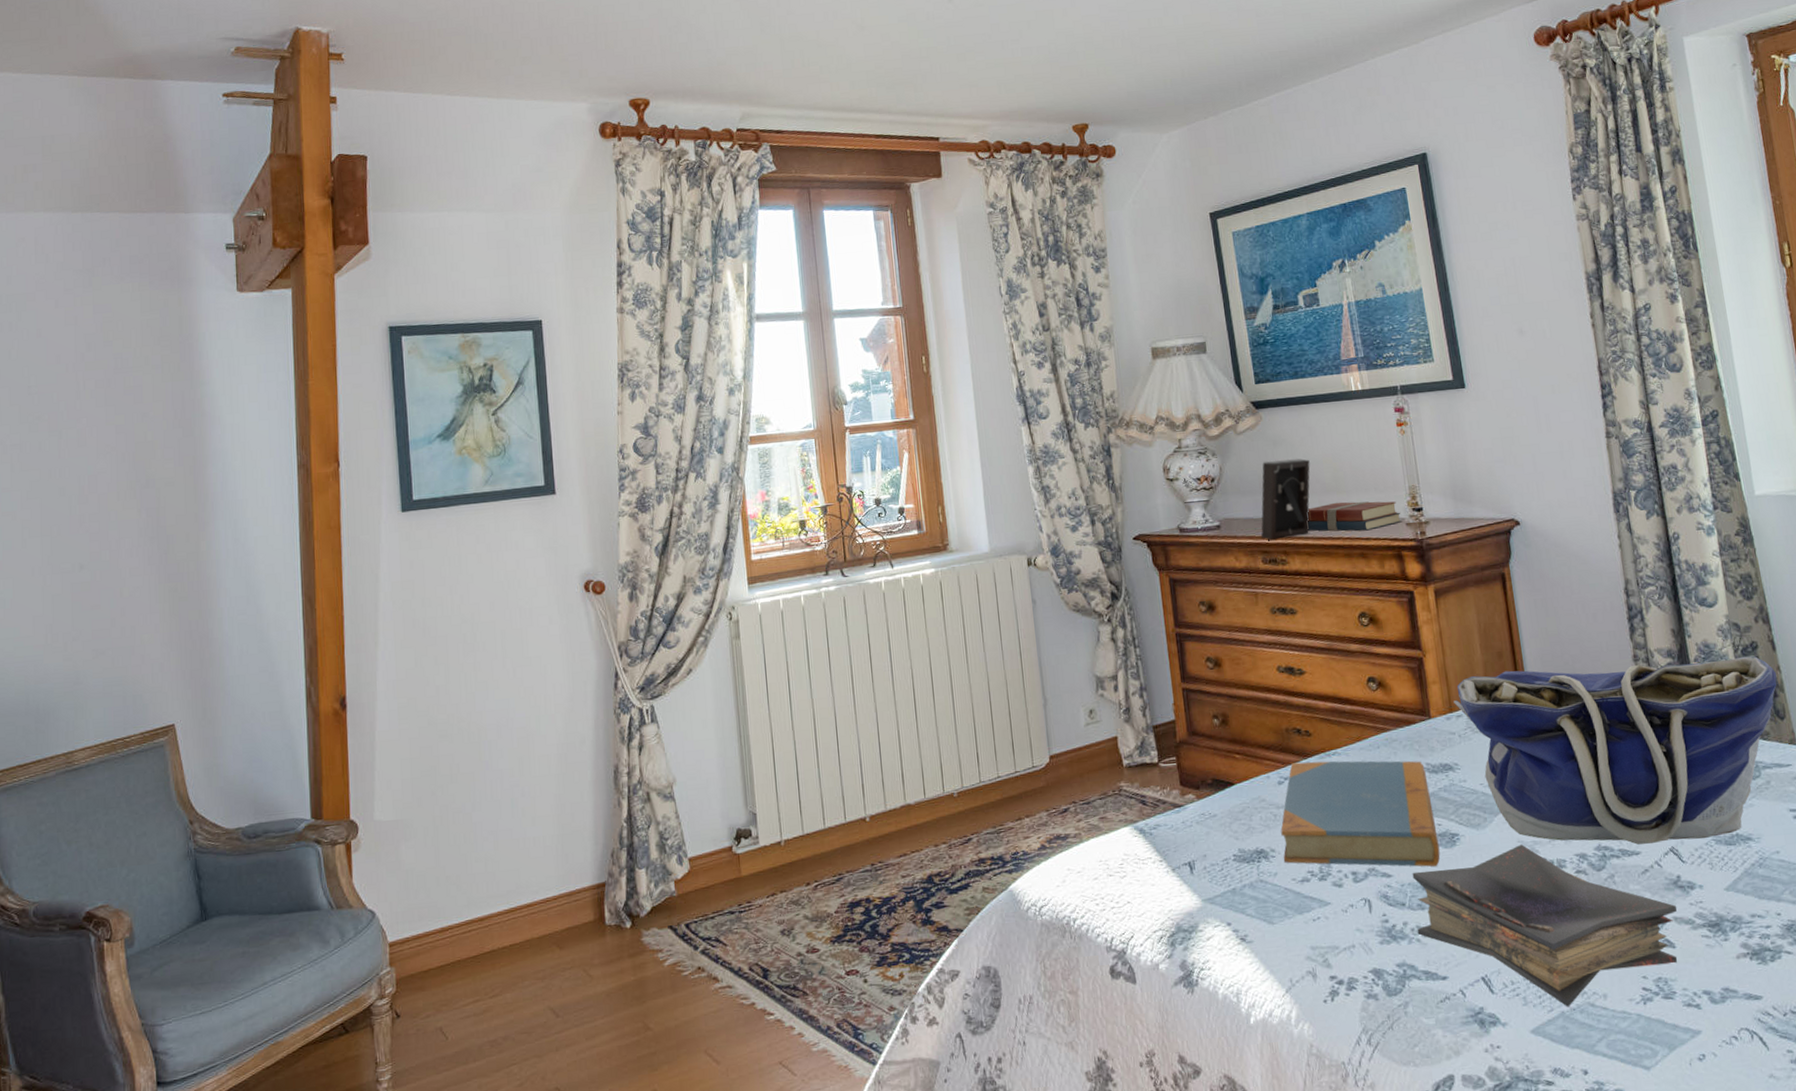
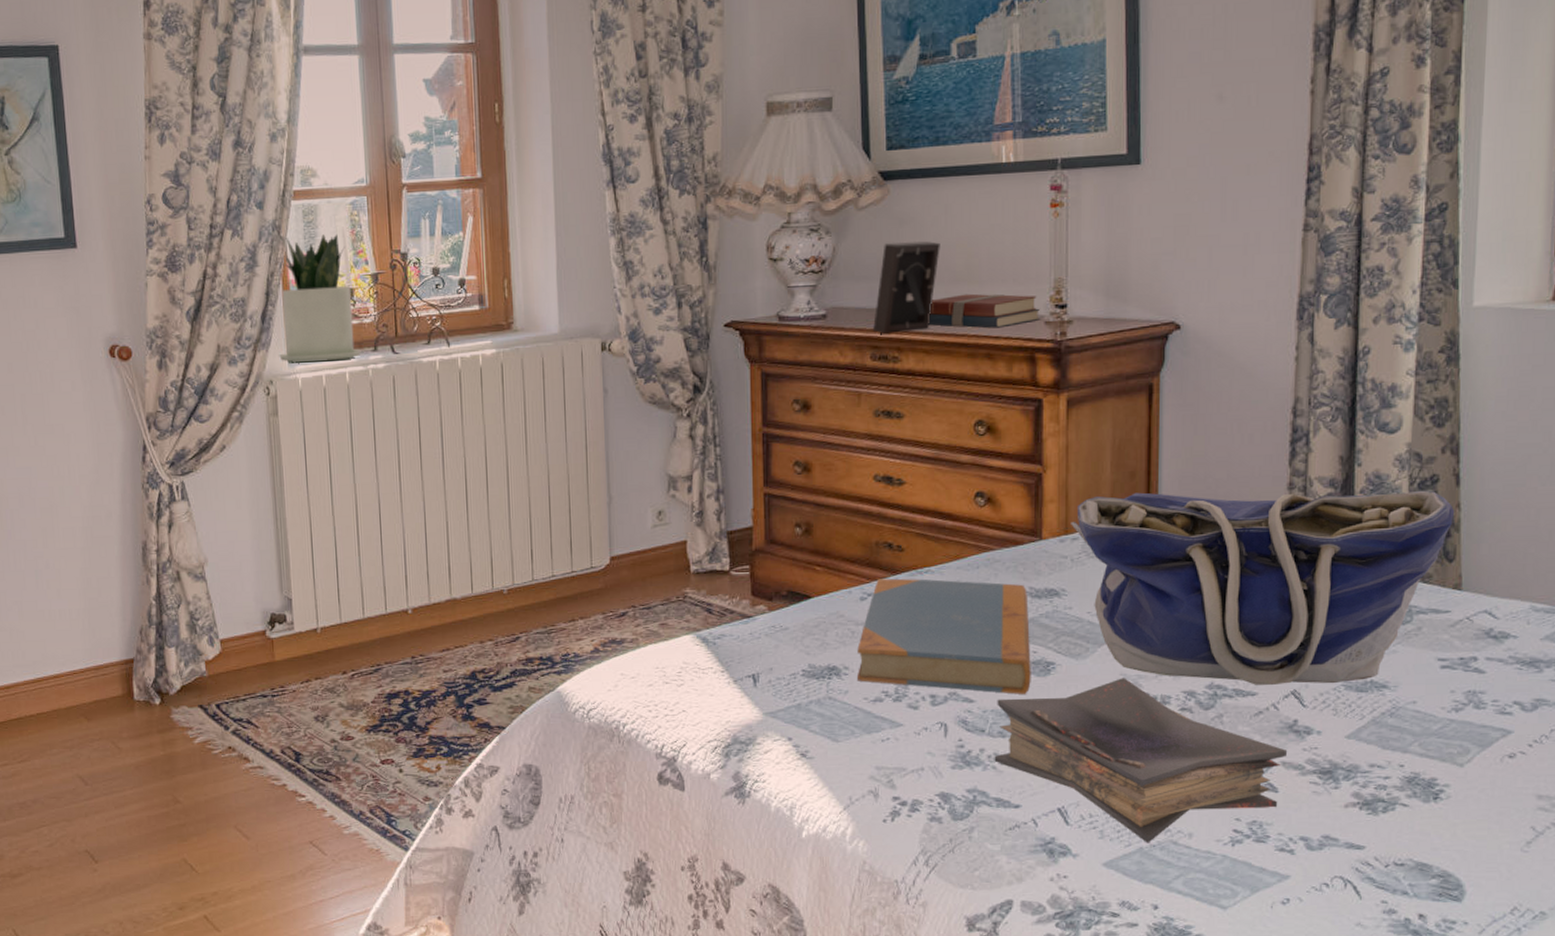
planter: none [739,472,814,590] -> present [278,234,361,363]

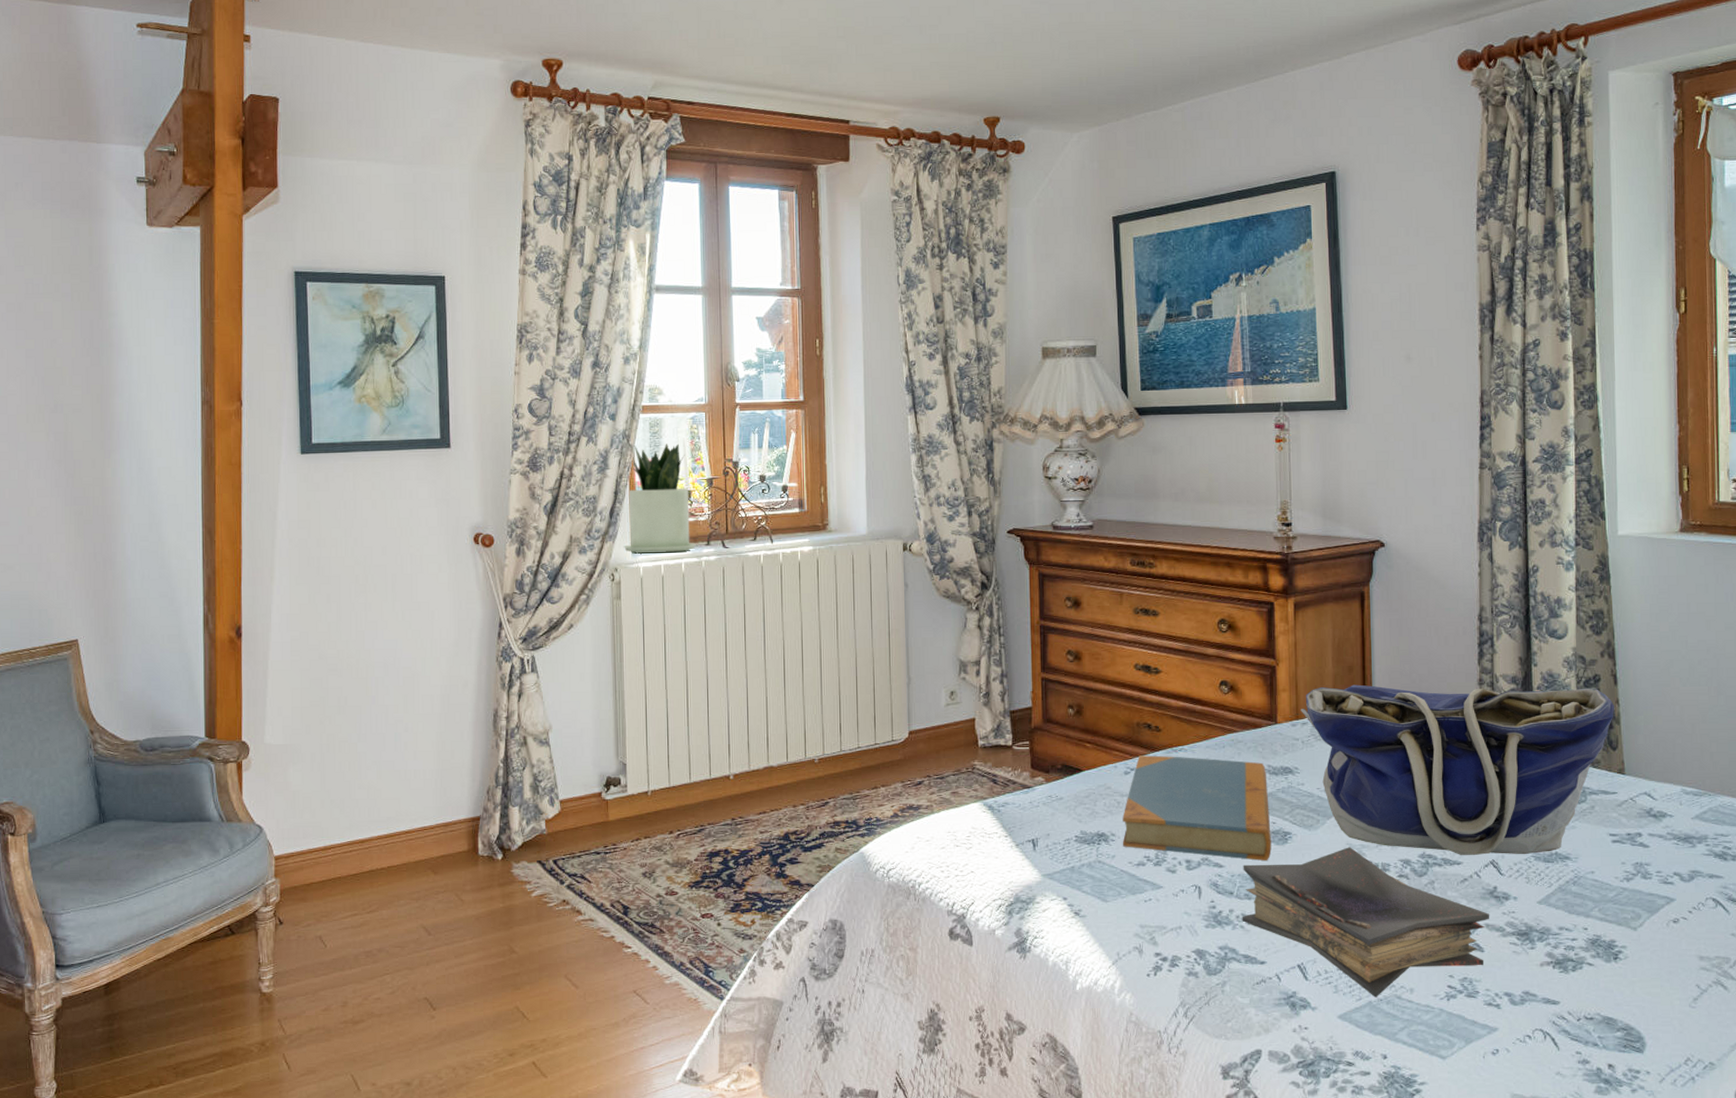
picture frame: present [873,241,940,334] -> none [1132,467,1187,543]
books: present [928,293,1040,328] -> none [1177,511,1269,541]

